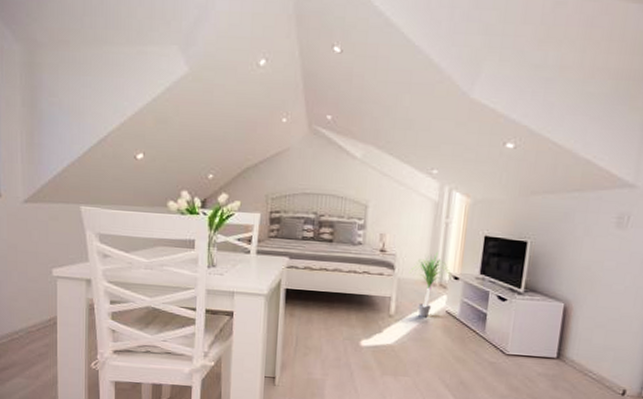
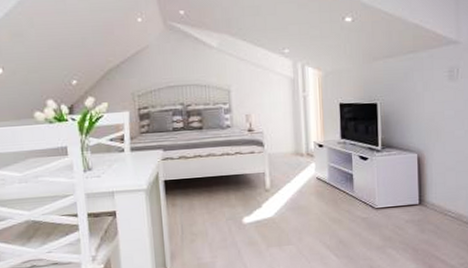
potted plant: present [409,252,452,317] -> none [277,124,316,187]

